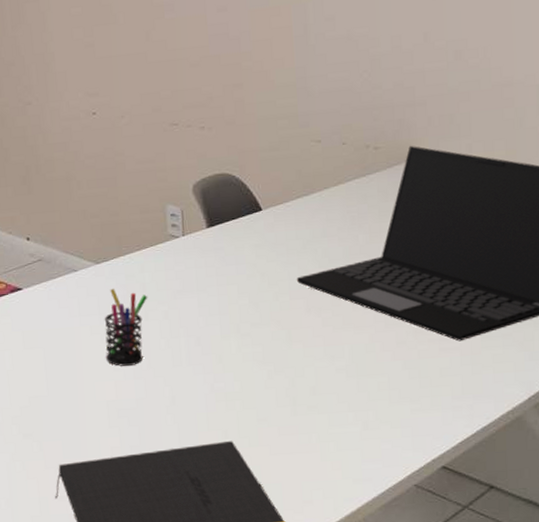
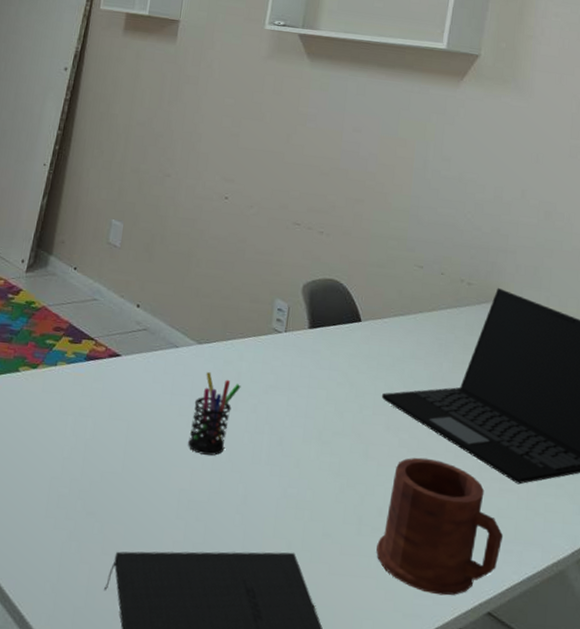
mug: none [315,332,450,458] -> present [376,457,504,596]

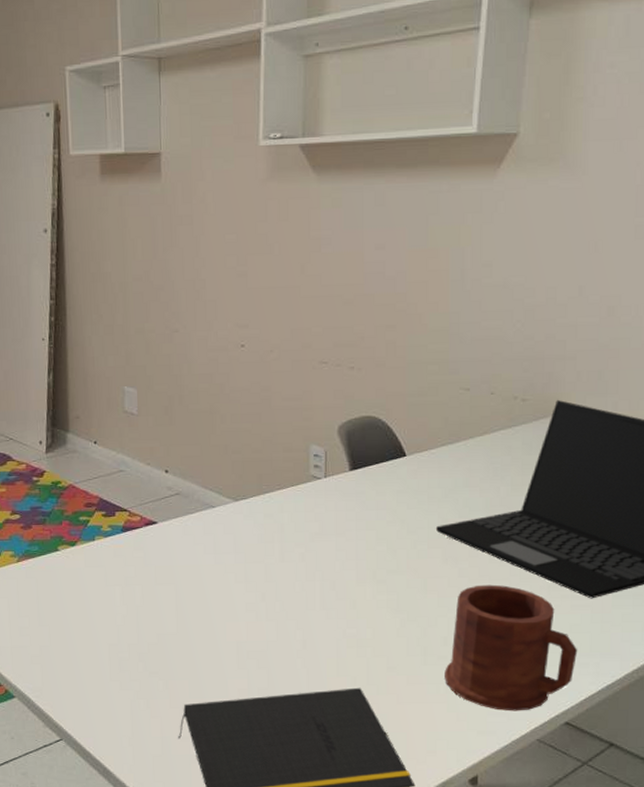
pen holder: present [187,372,241,456] -> none [238,528,286,607]

